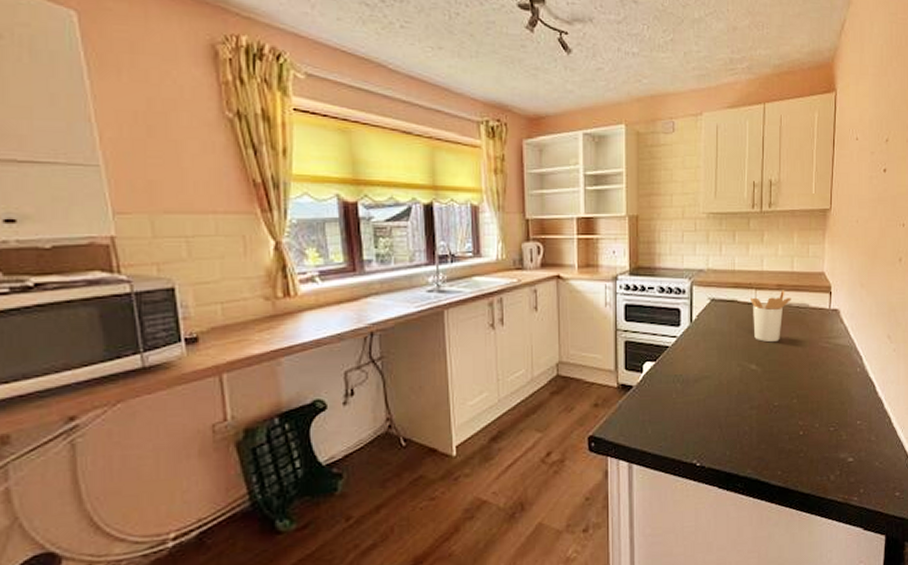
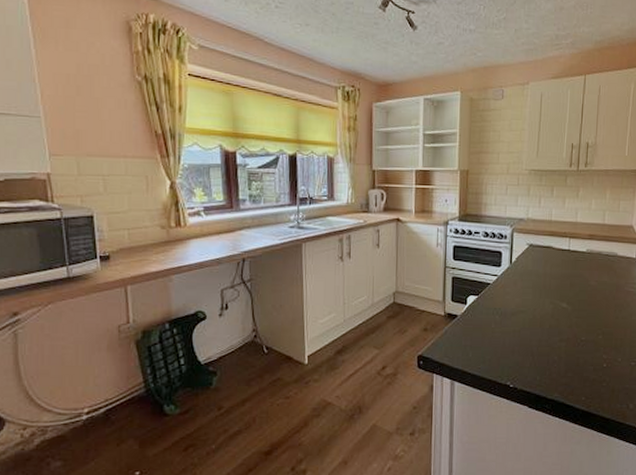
utensil holder: present [750,290,791,343] -> none [564,239,602,285]

